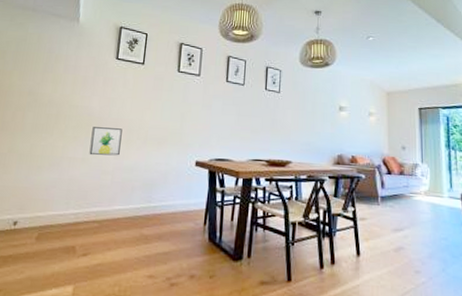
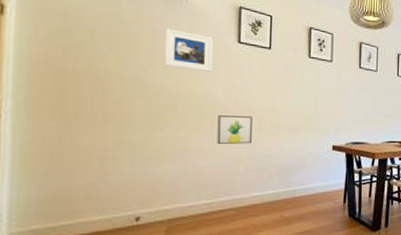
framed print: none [54,48,96,86] -> present [164,28,213,72]

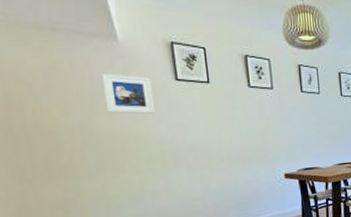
wall art: present [217,115,252,144] -> none [168,154,205,184]

